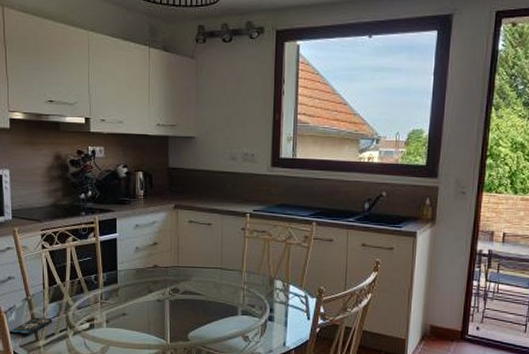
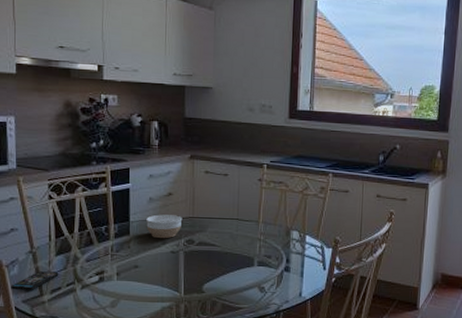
bowl: none [133,263,168,288] -> present [146,214,183,239]

